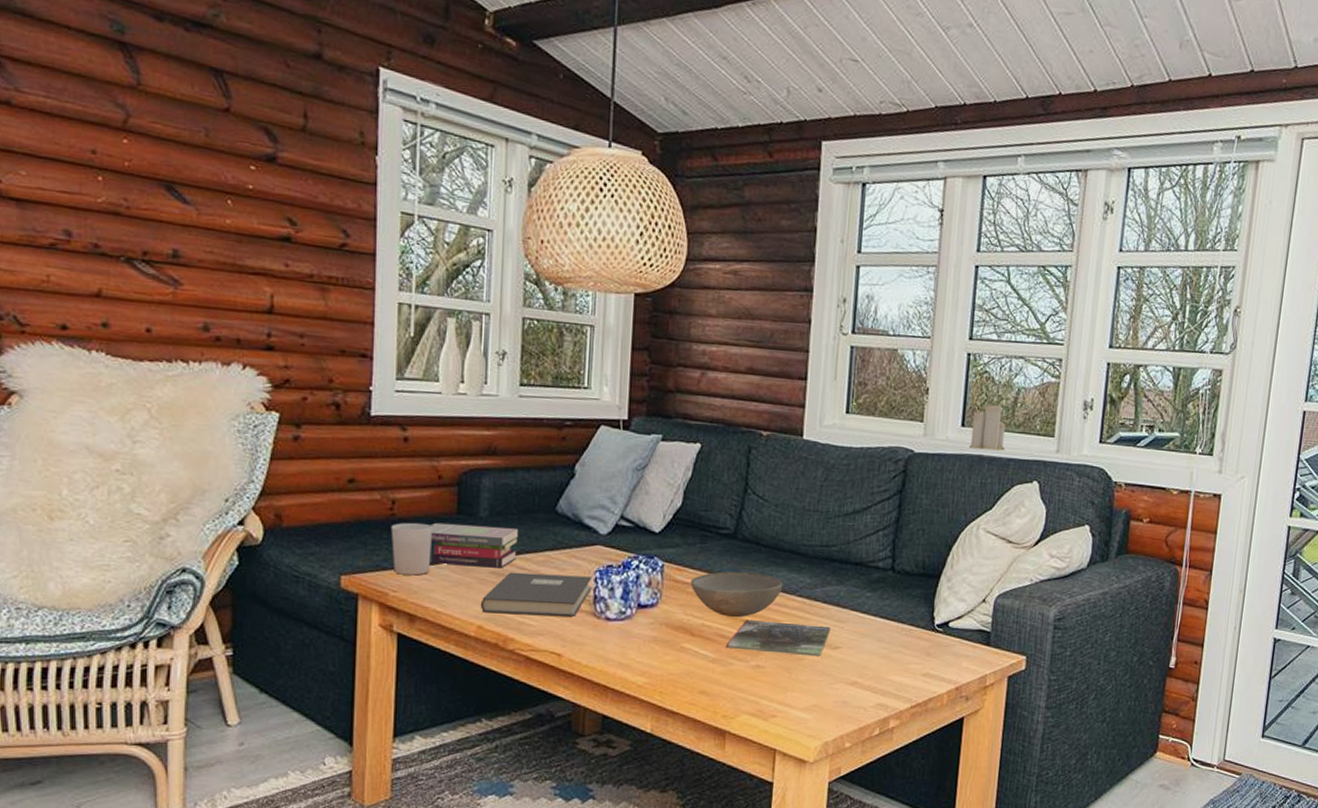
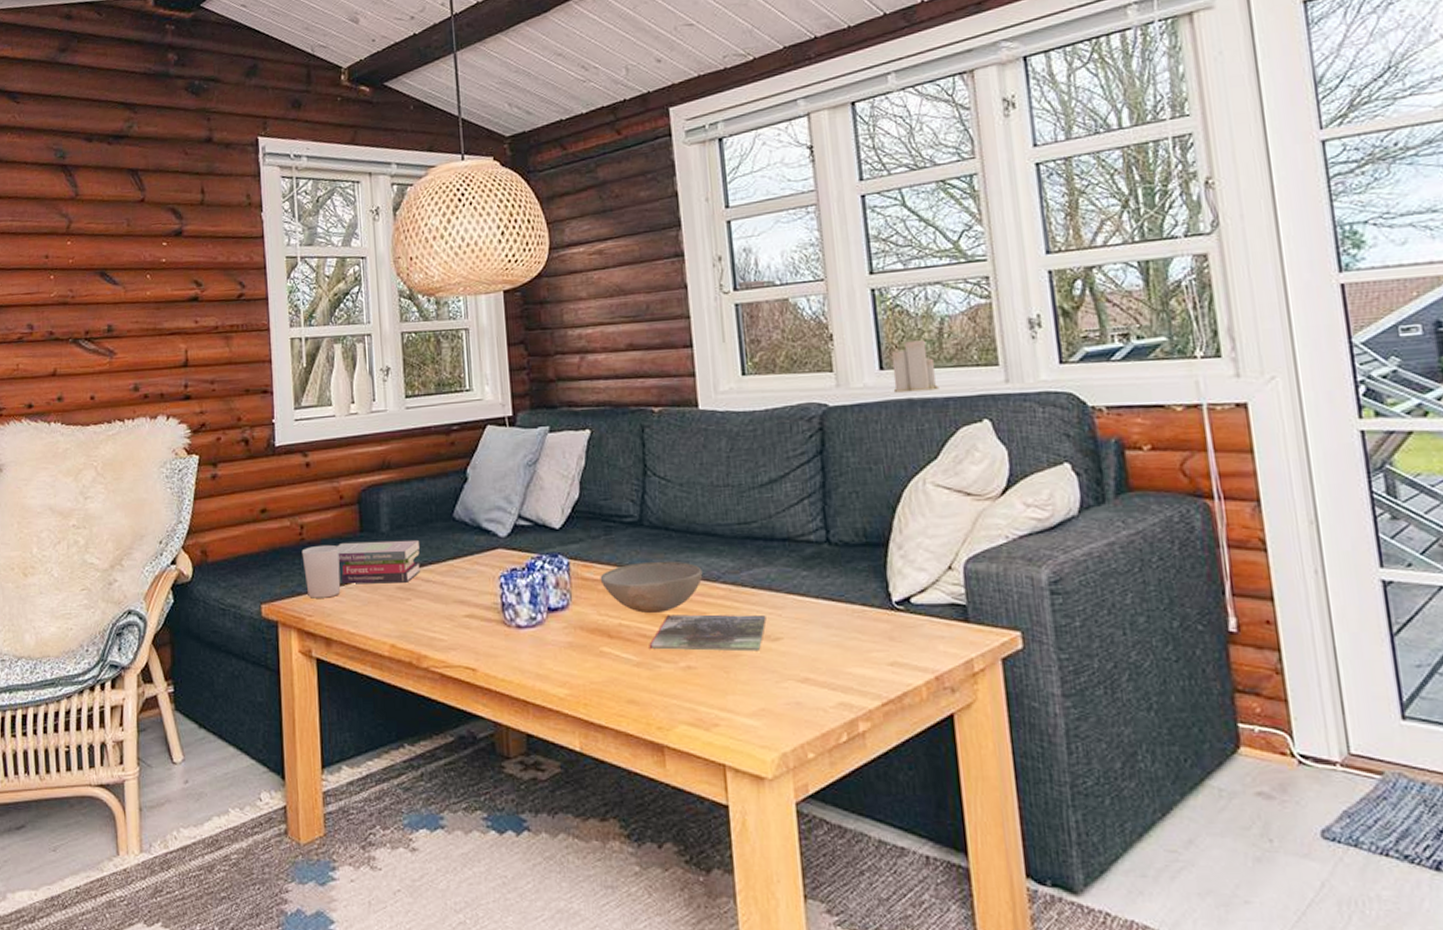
book: present [480,572,593,617] -> none [391,583,499,631]

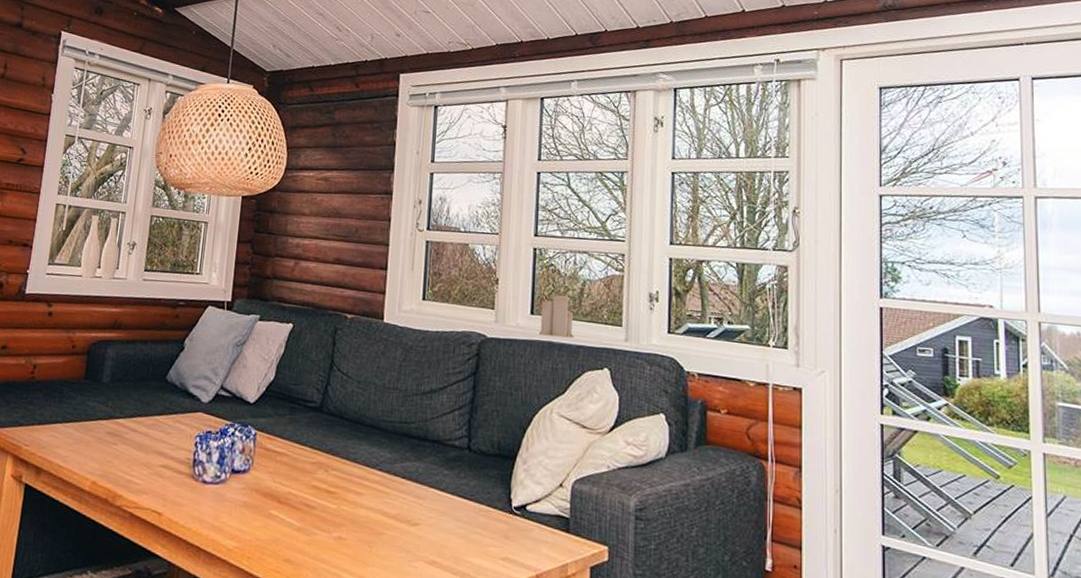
candle holder: present [301,544,341,598] -> none [28,385,64,432]
books: present [337,540,421,585] -> none [60,386,133,430]
bowl: present [600,561,703,614] -> none [279,442,365,488]
magazine: present [649,614,767,652] -> none [310,491,410,533]

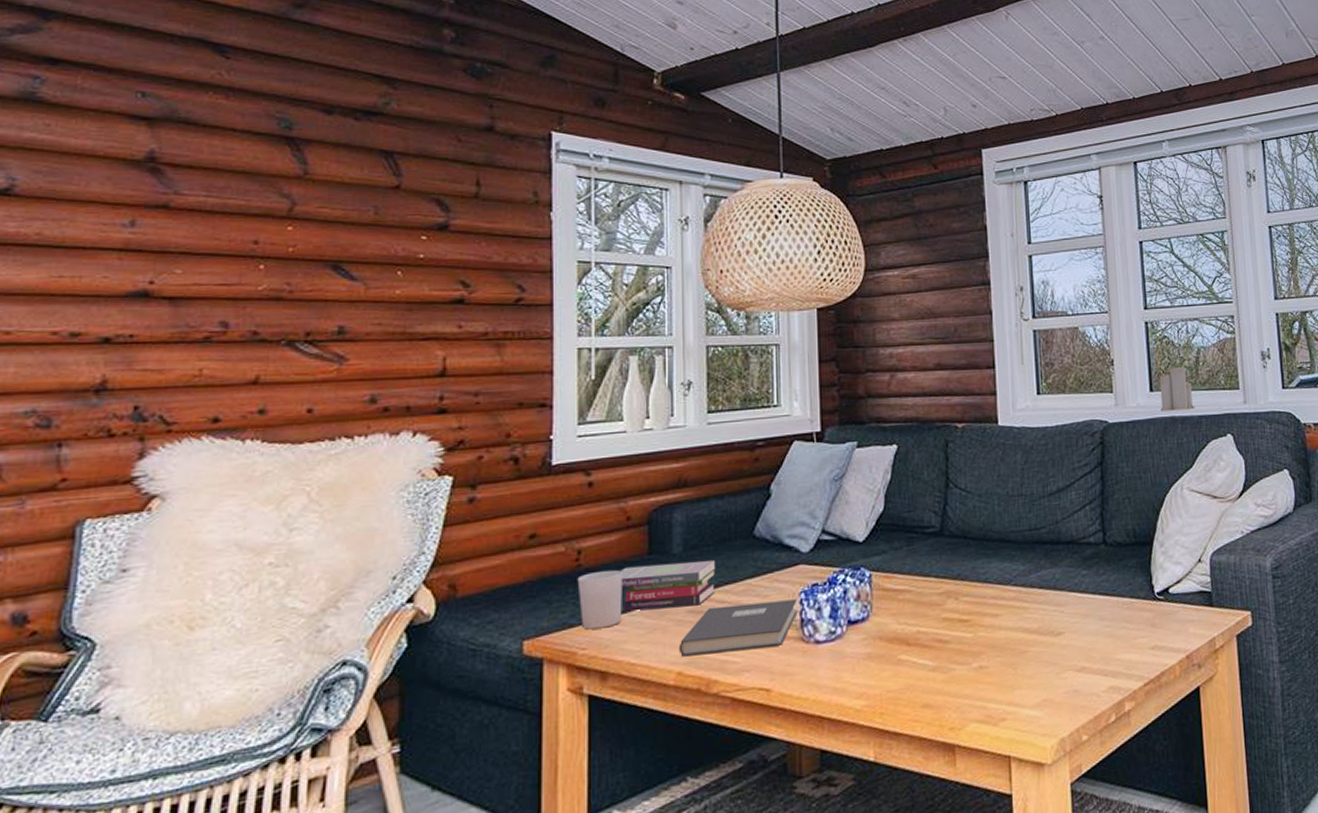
candle holder: none [28,385,64,432] -> present [577,569,624,630]
books: none [60,386,133,430] -> present [621,560,715,612]
book: none [96,433,194,478] -> present [678,599,798,657]

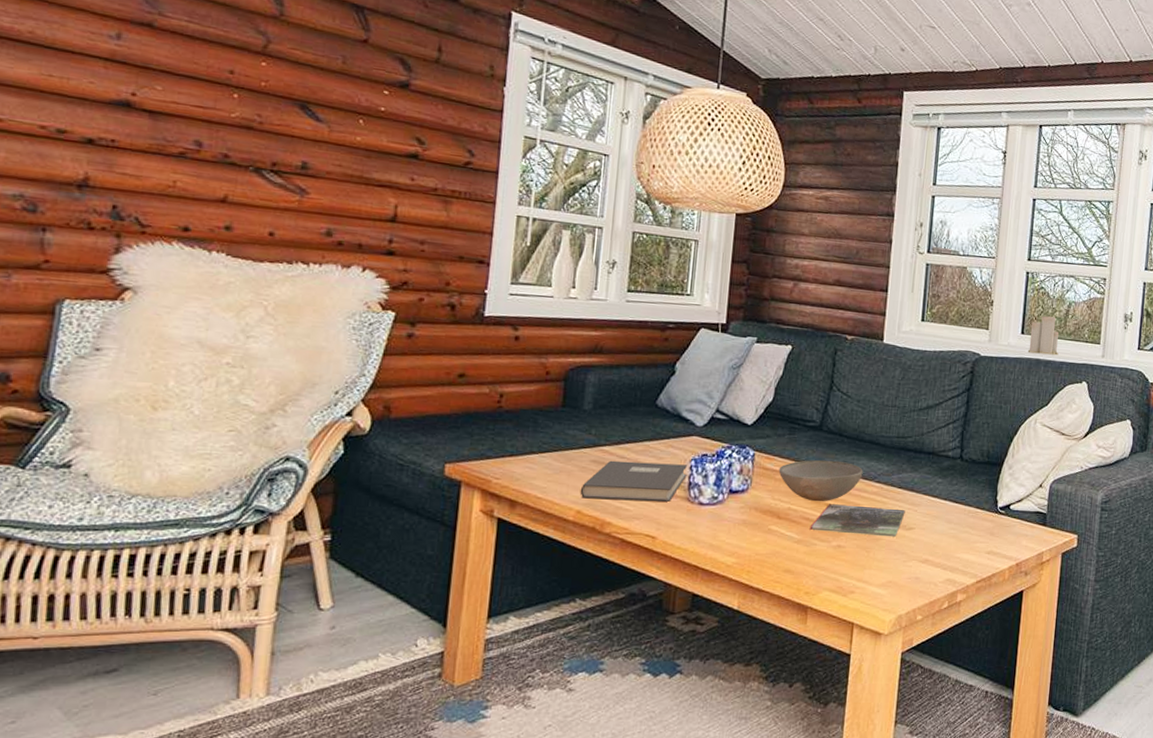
candle holder: present [577,569,624,630] -> none [497,414,539,464]
books: present [621,560,715,612] -> none [535,414,620,457]
bowl: none [900,567,997,620] -> present [778,459,863,502]
magazine: none [945,613,1051,654] -> present [810,504,905,537]

